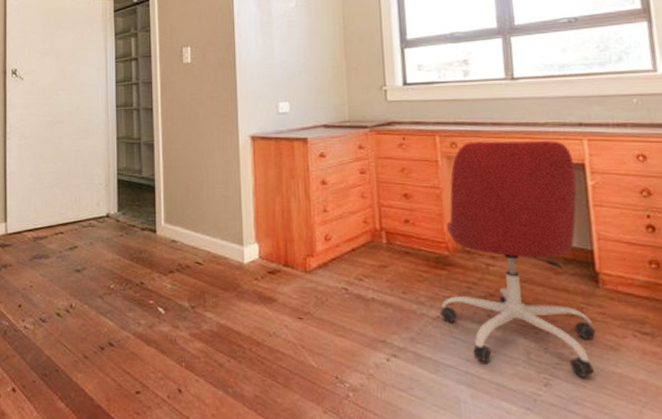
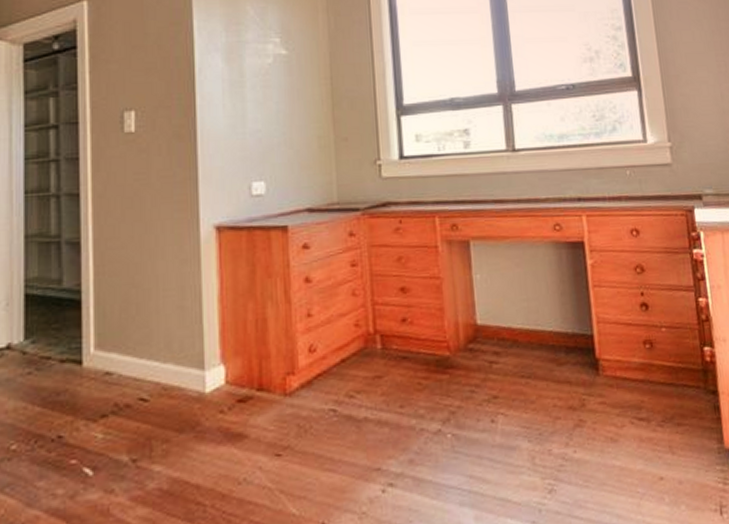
office chair: present [440,141,596,377] -> none [441,218,597,477]

